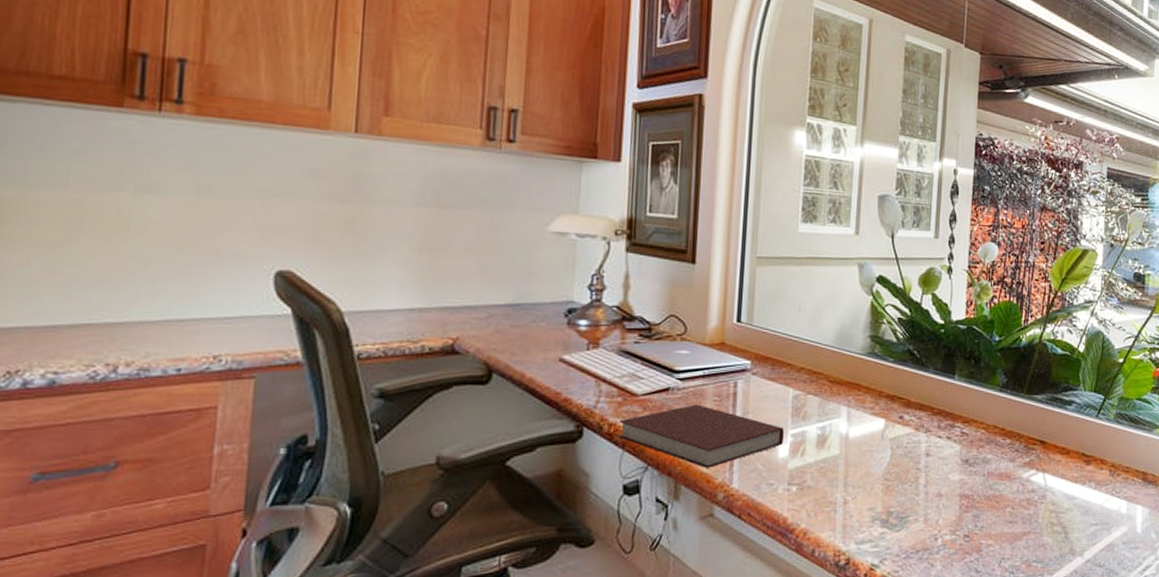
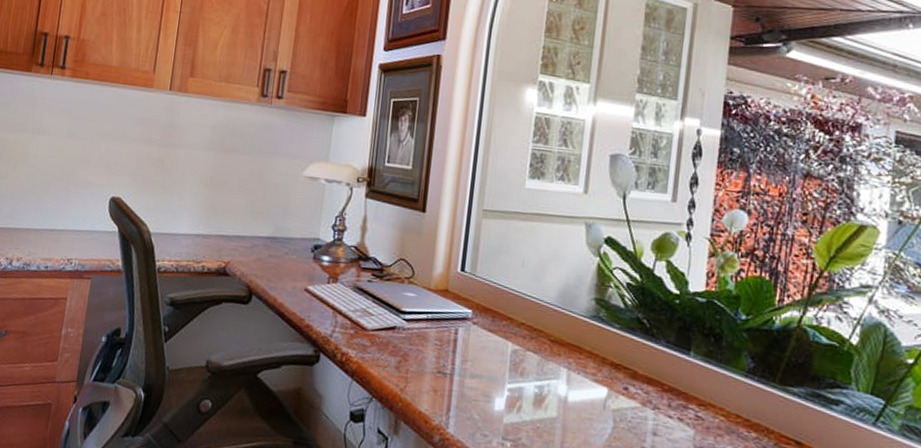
notebook: present [618,404,785,468] -> none [349,345,502,409]

